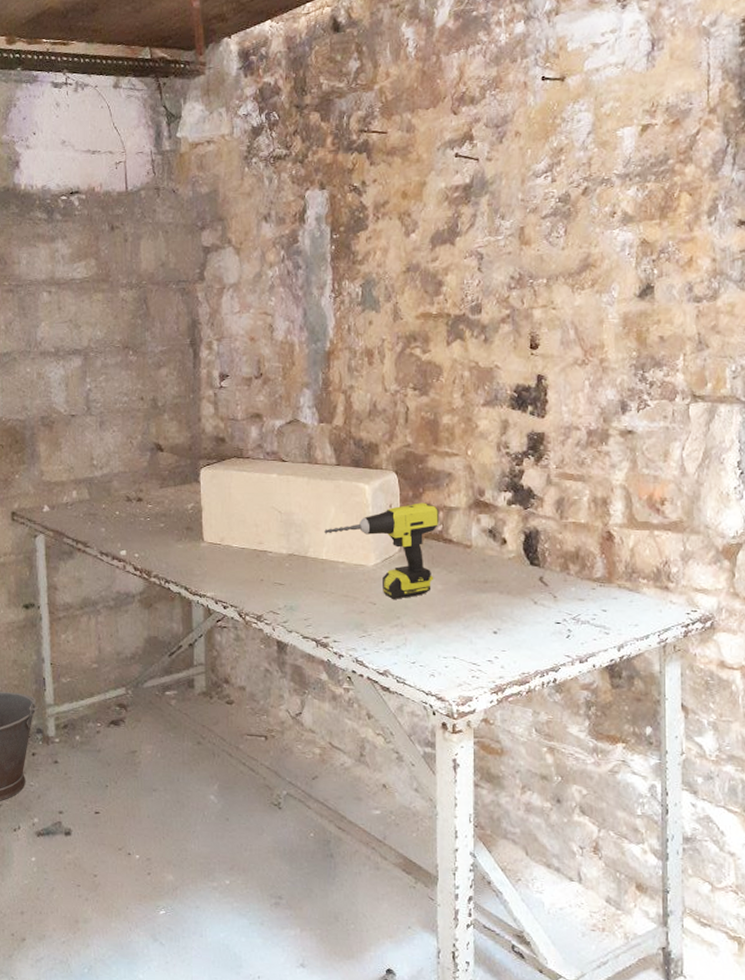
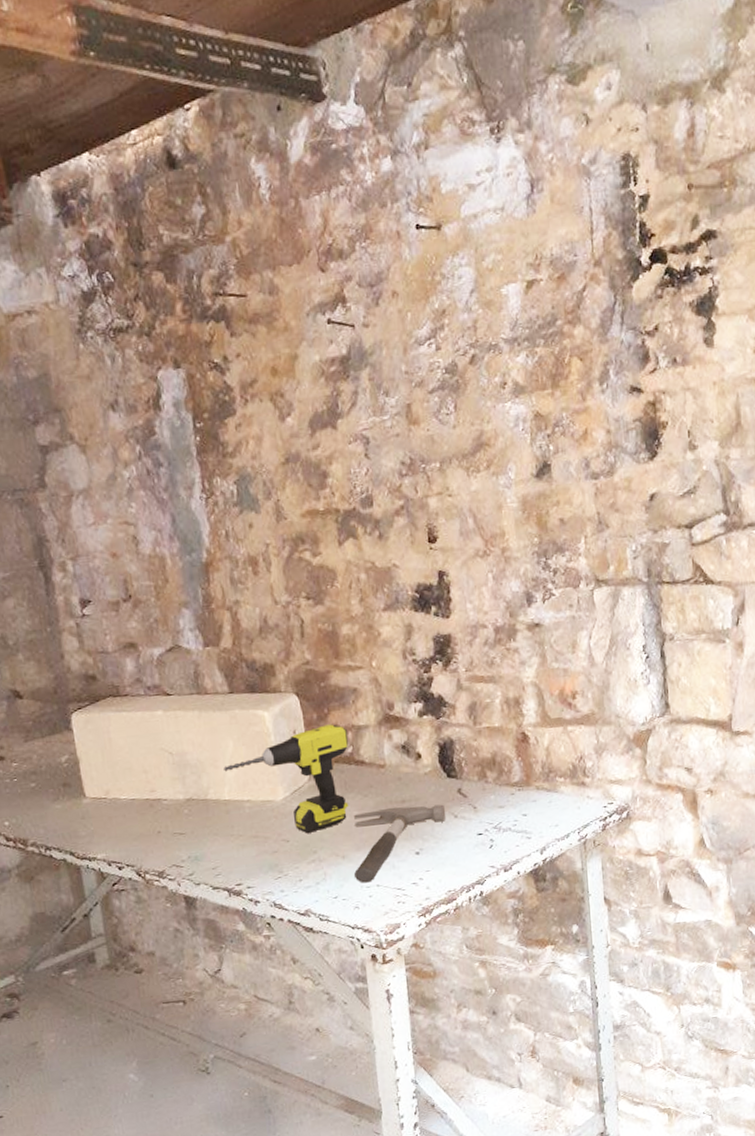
hammer: none [433,586,526,654] -> present [354,804,446,883]

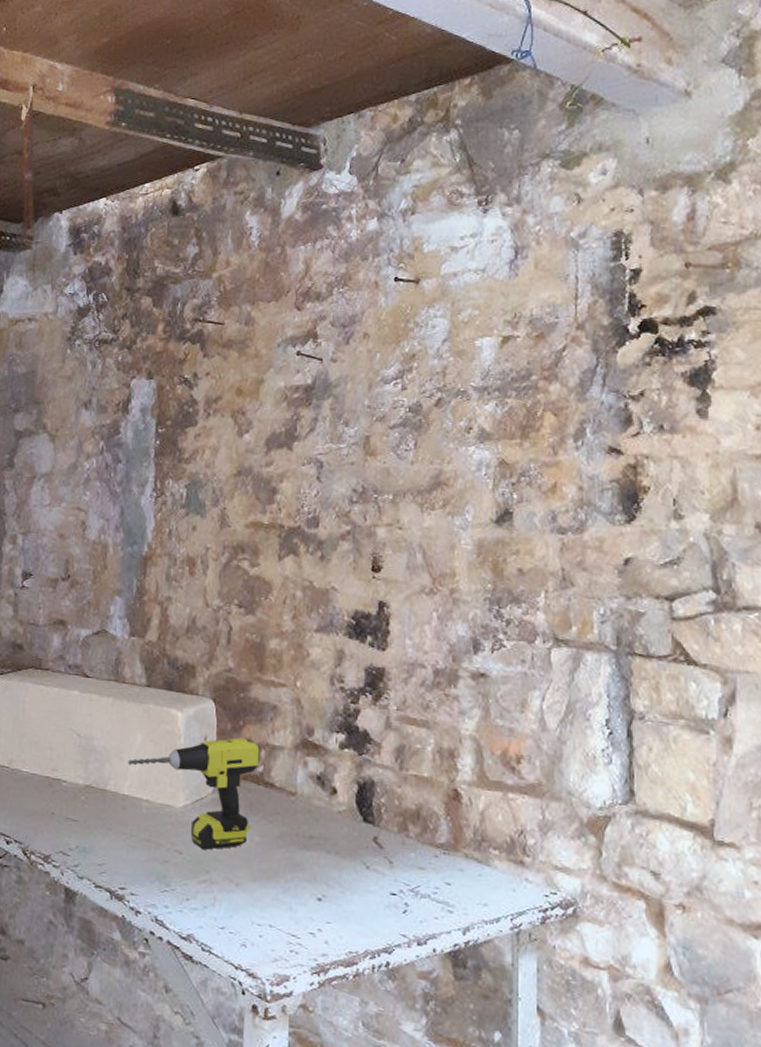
hammer: present [354,804,446,883] -> none [246,839,357,920]

